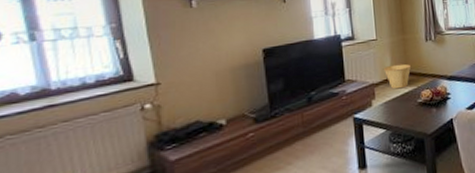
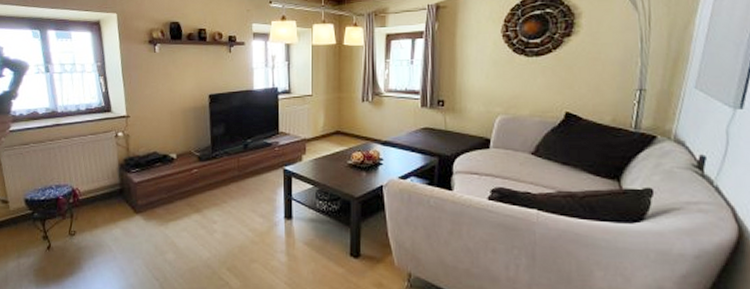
basket: present [383,63,412,89] -> none [316,122,345,147]

